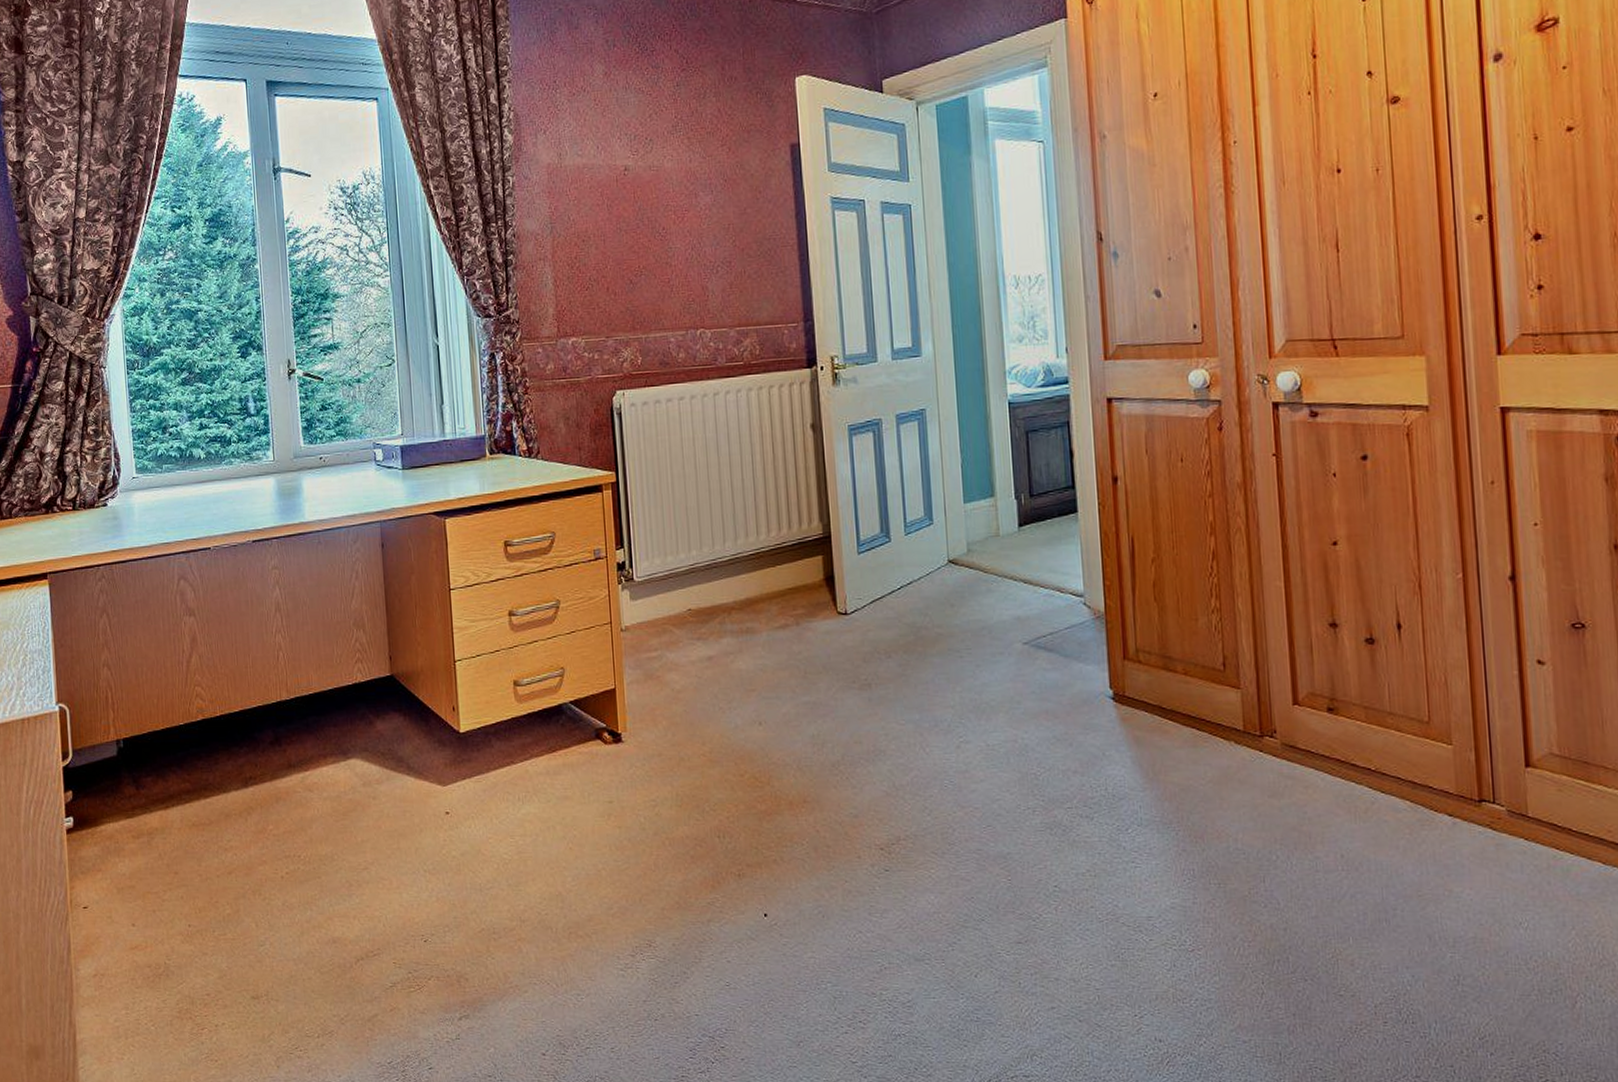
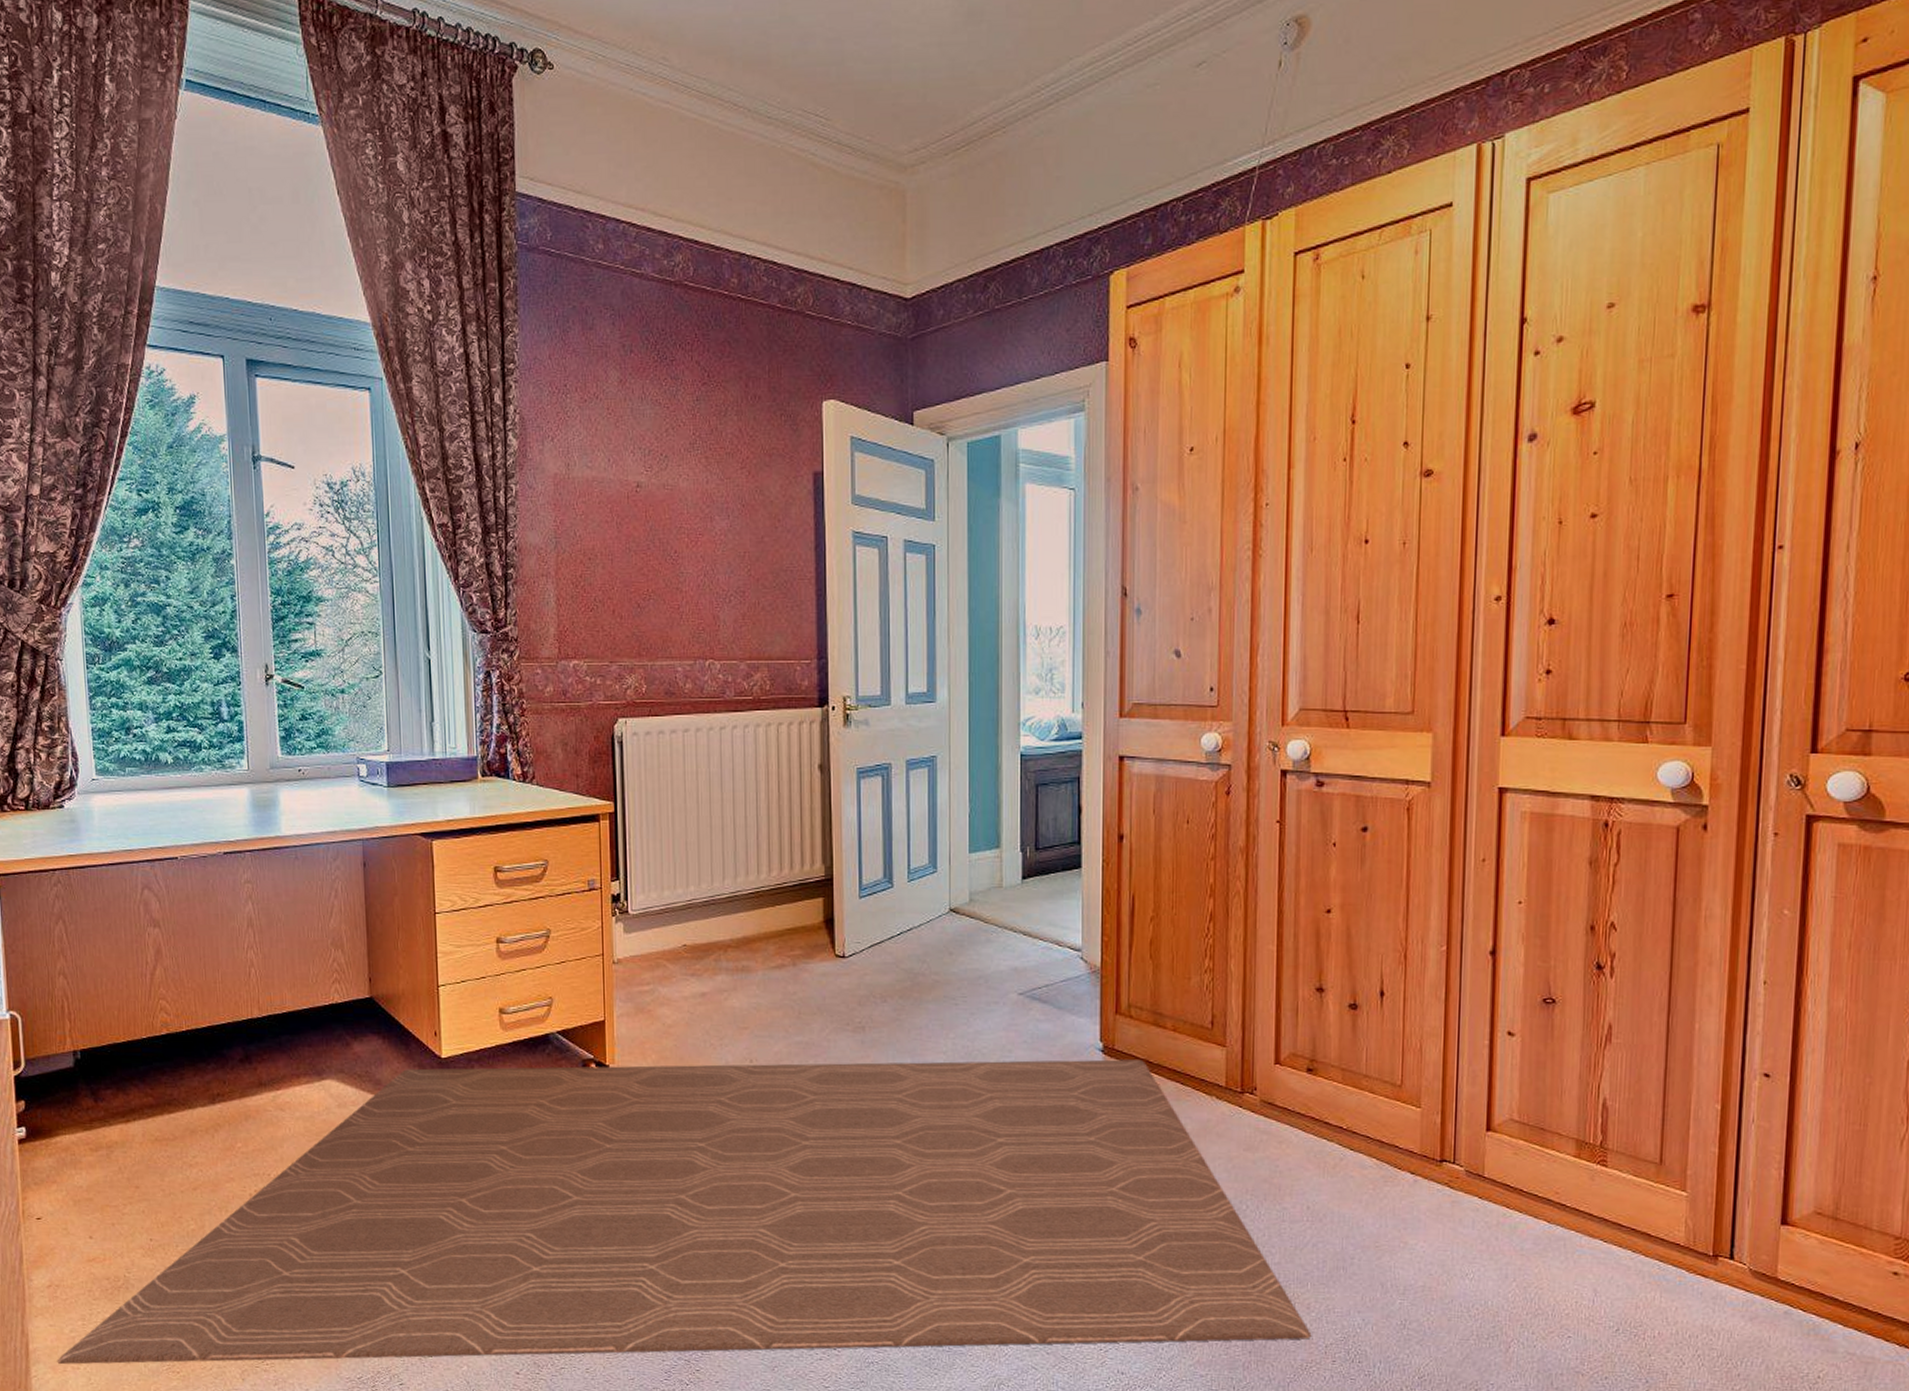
rug: none [102,706,1359,1055] -> present [57,1059,1312,1365]

